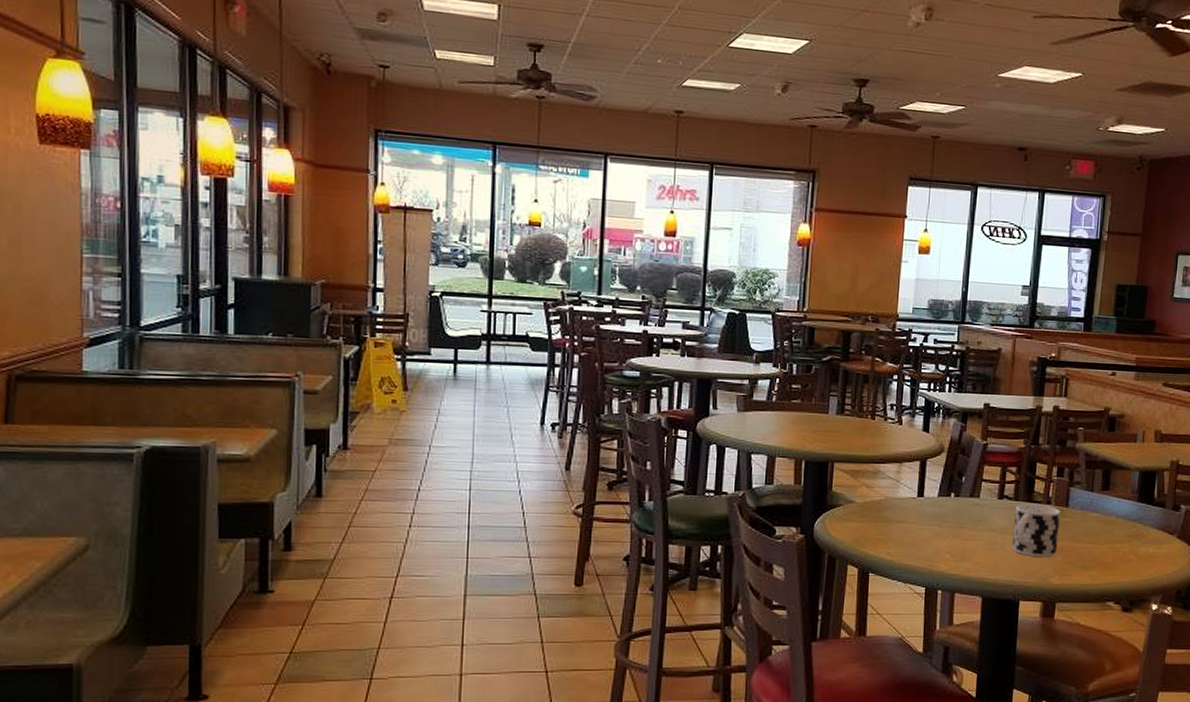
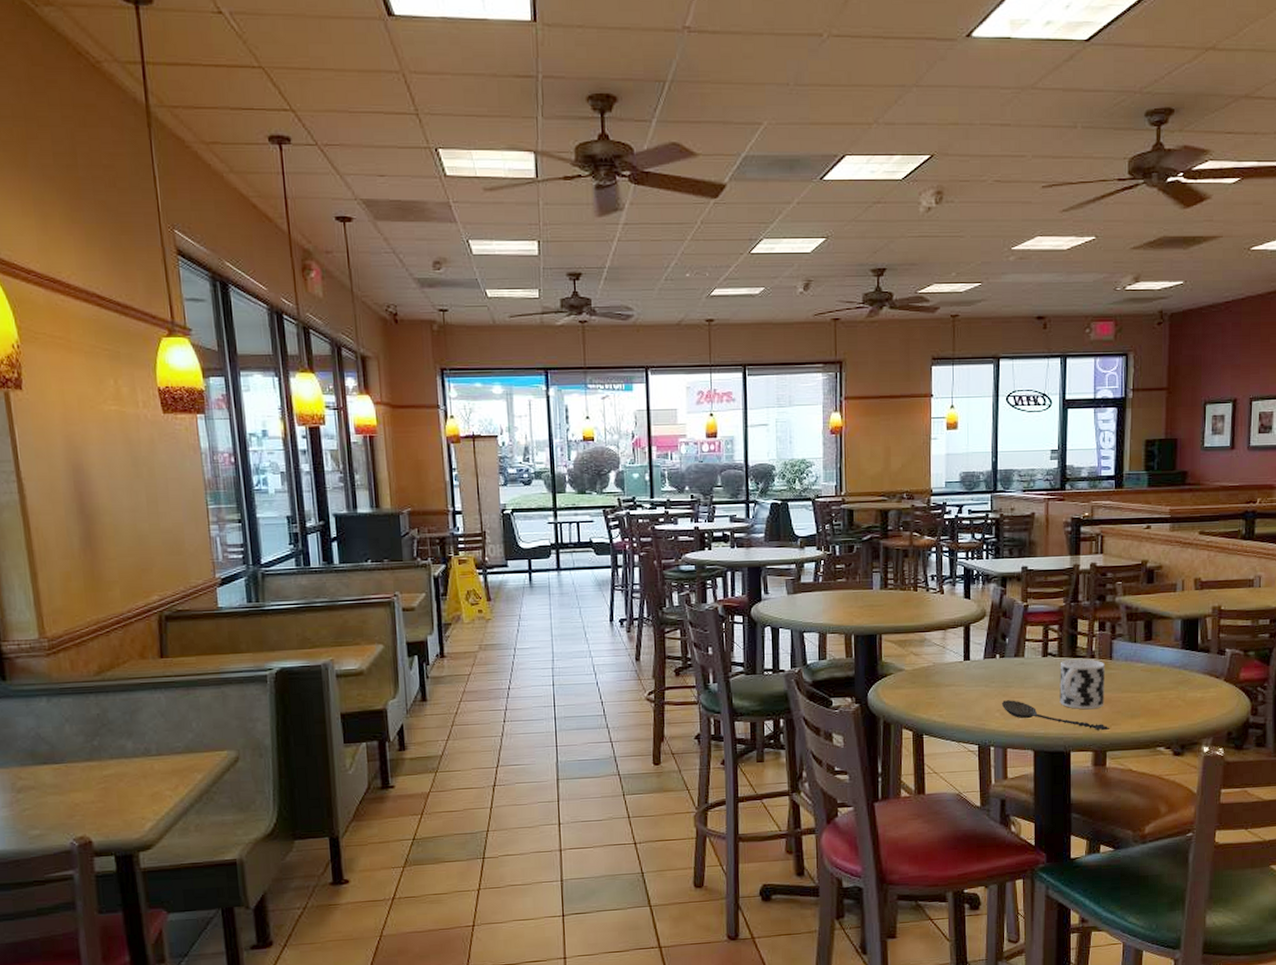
spoon: none [952,542,1061,580] -> present [1001,700,1110,730]

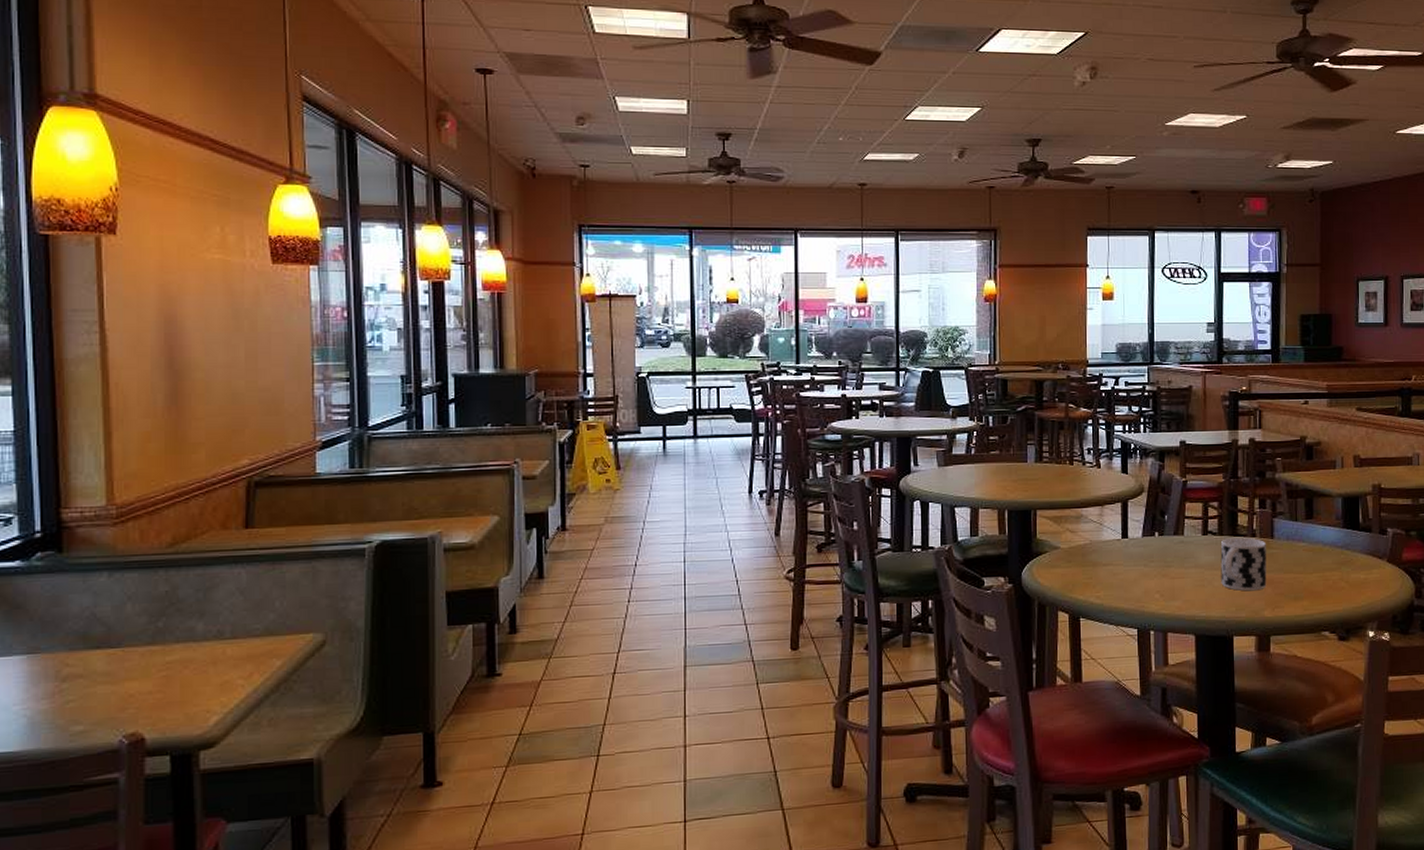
spoon: present [1001,700,1110,730] -> none [1161,580,1273,613]

